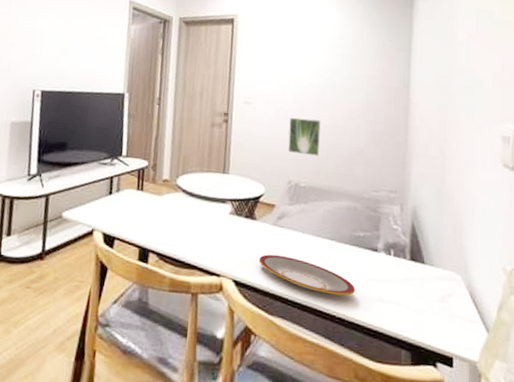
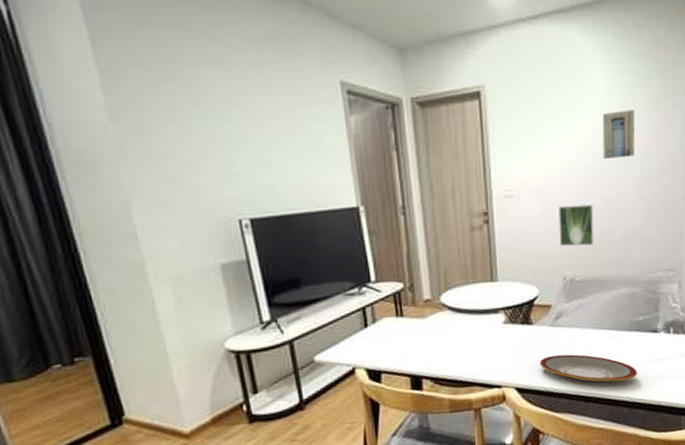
wall art: none [332,46,363,85] -> present [603,110,635,160]

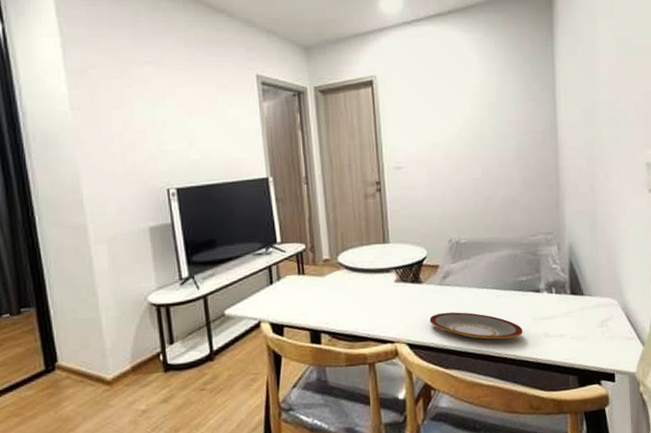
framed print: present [558,205,594,247] -> none [442,174,476,212]
wall art: present [603,110,635,160] -> none [480,93,509,135]

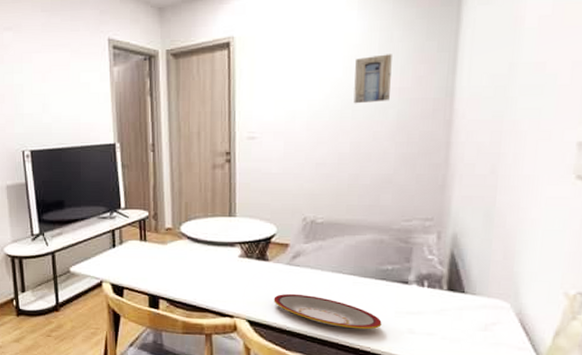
wall art: none [480,93,509,135] -> present [353,54,392,104]

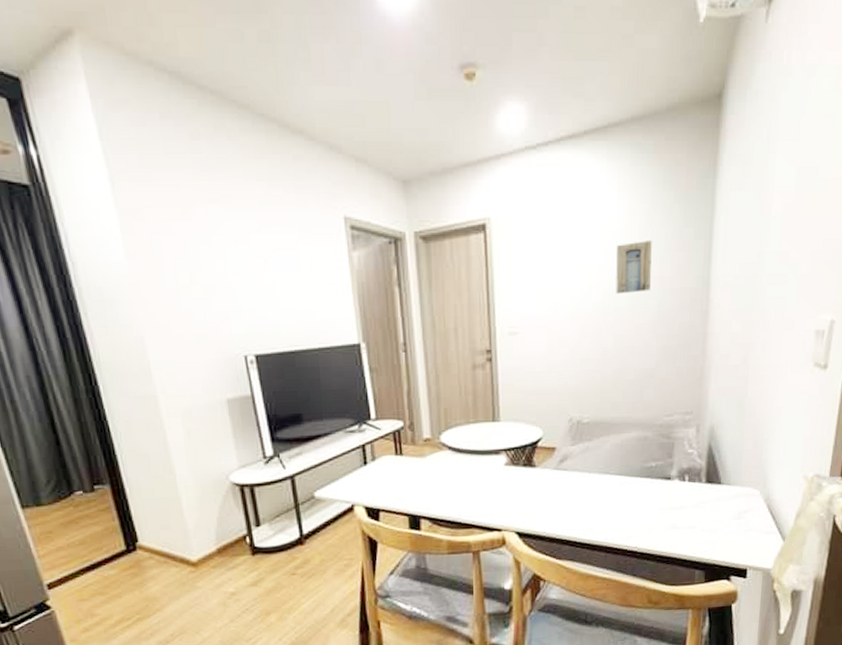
plate: present [273,293,382,330] -> none [542,499,647,530]

